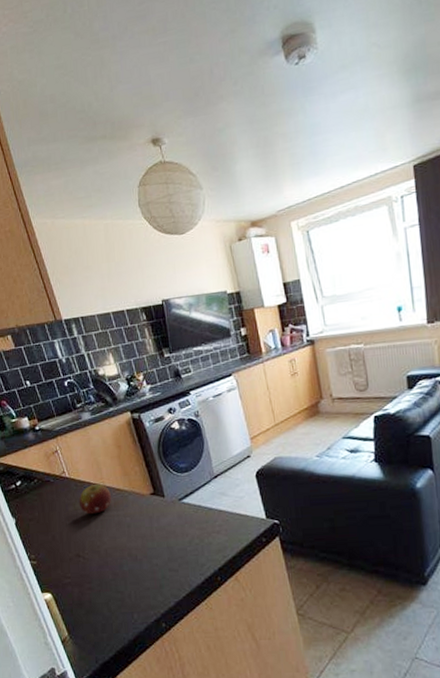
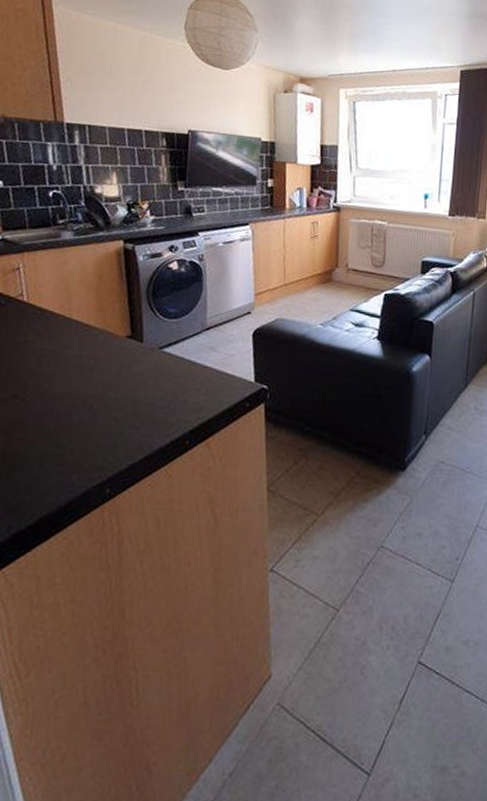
fruit: present [78,484,111,515] -> none [32,315,77,350]

